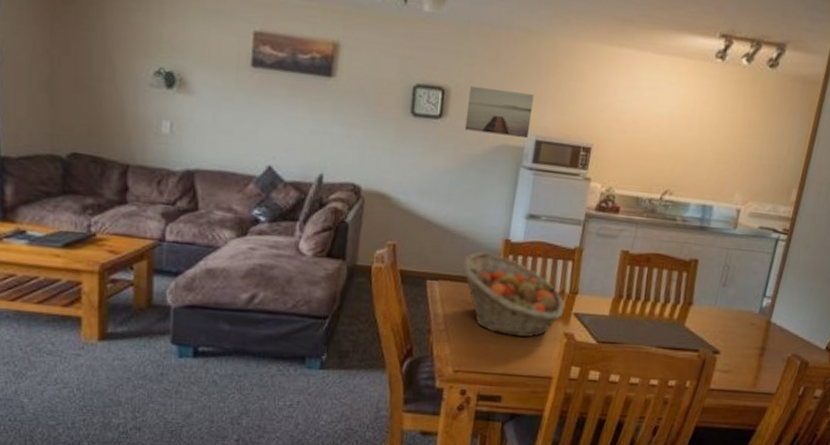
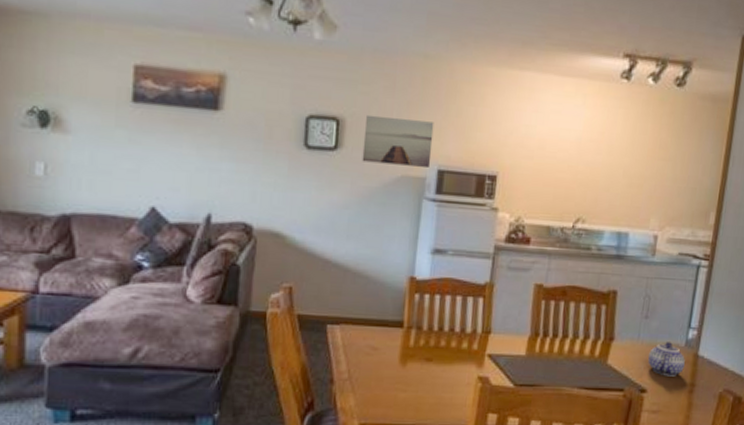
fruit basket: present [461,251,565,338] -> none [364,291,477,384]
teapot: none [723,308,758,341] -> present [648,342,685,377]

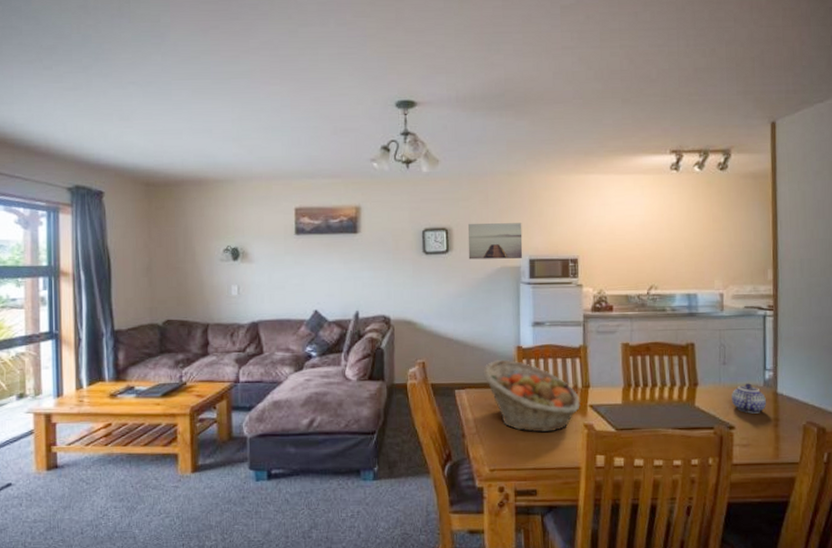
fruit basket: none [364,291,477,384] -> present [483,359,580,433]

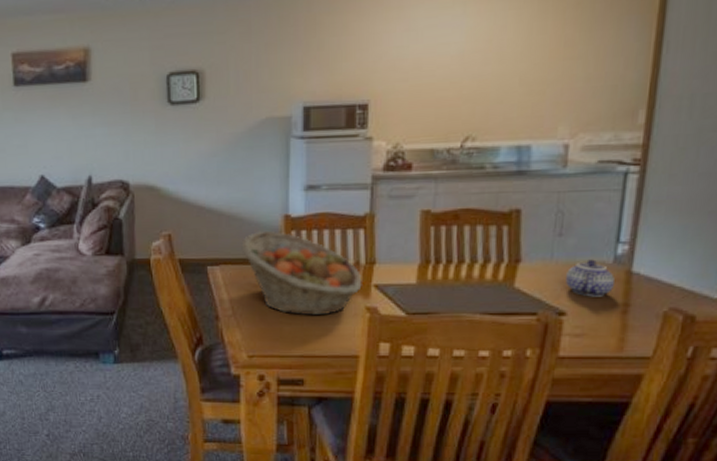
wall art: present [467,223,523,260] -> none [224,60,295,110]

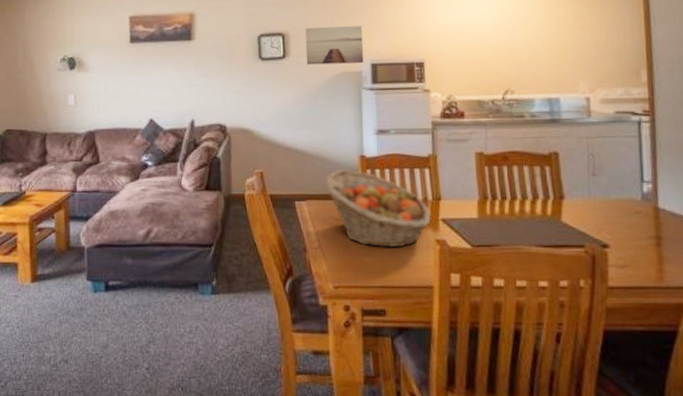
wall art: none [224,60,295,110] -> present [305,26,364,65]
teapot: present [566,259,615,297] -> none [604,197,645,231]

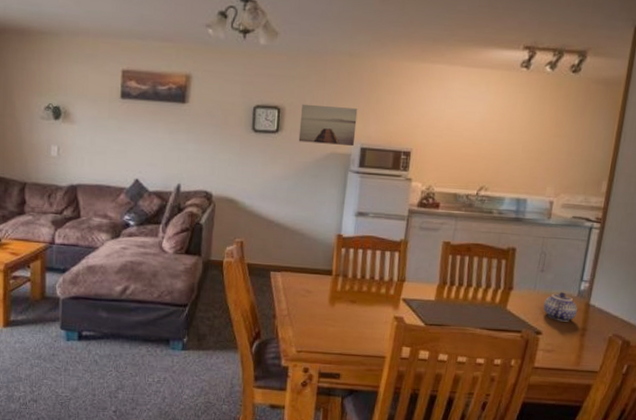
fruit basket: present [324,169,431,248] -> none [300,245,394,321]
teapot: none [604,197,645,231] -> present [543,292,578,322]

